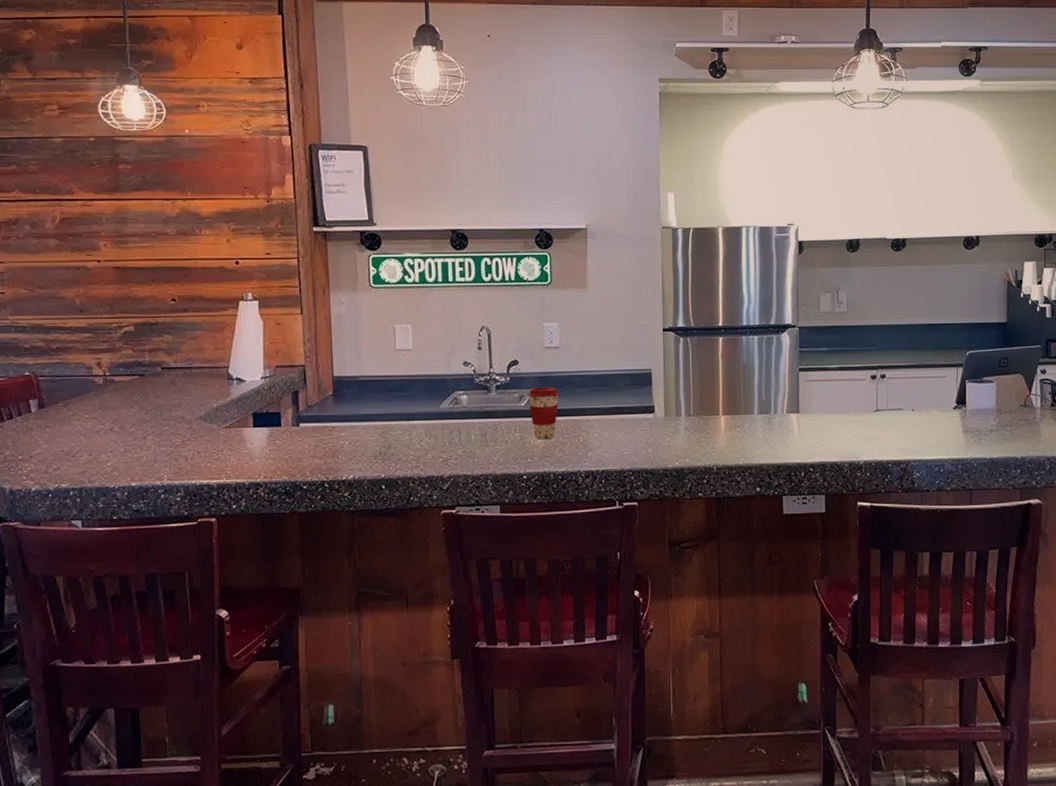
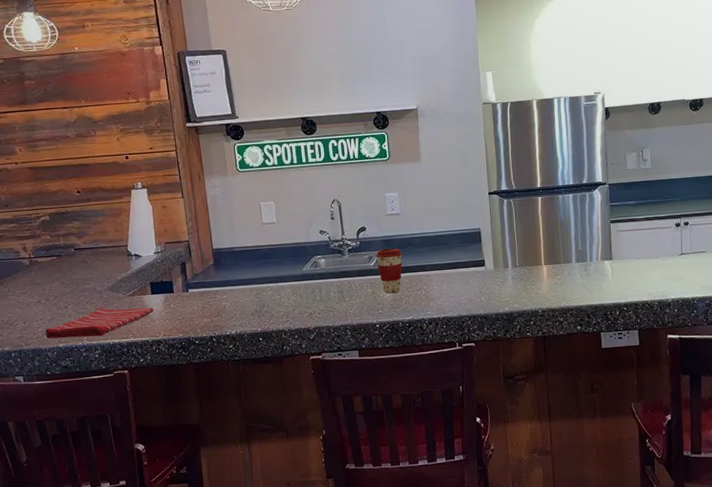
dish towel: none [115,440,255,476] -> present [45,307,154,338]

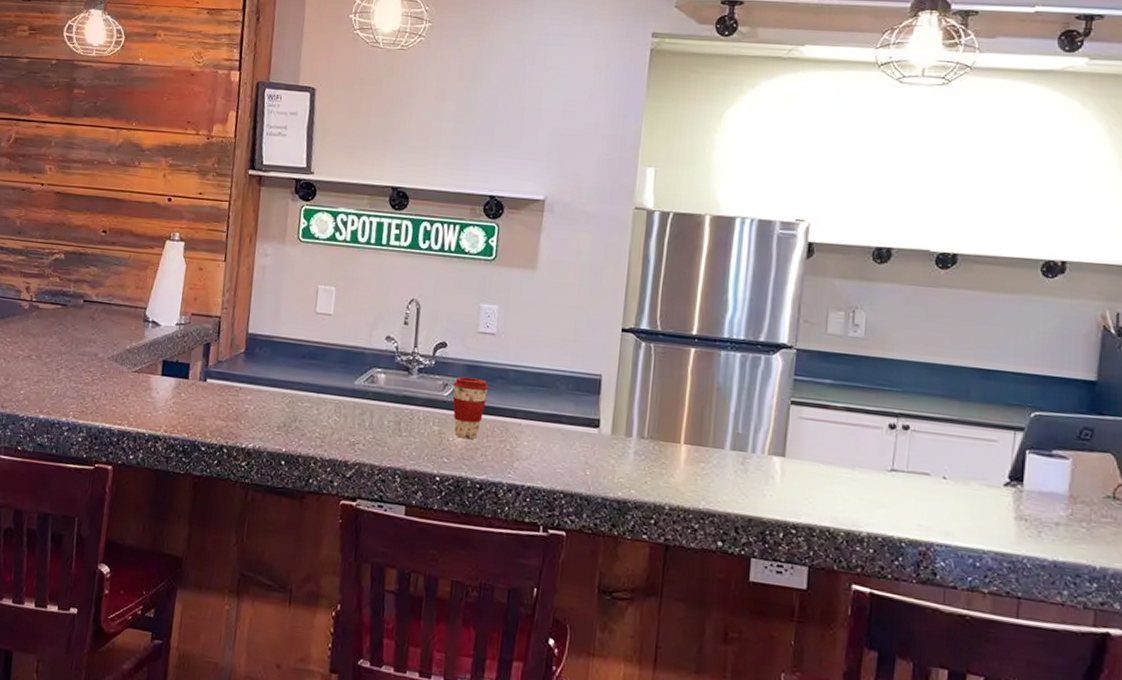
dish towel: present [45,307,154,338] -> none [26,379,160,416]

